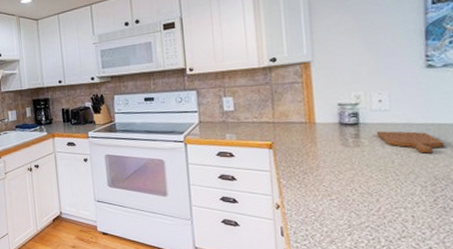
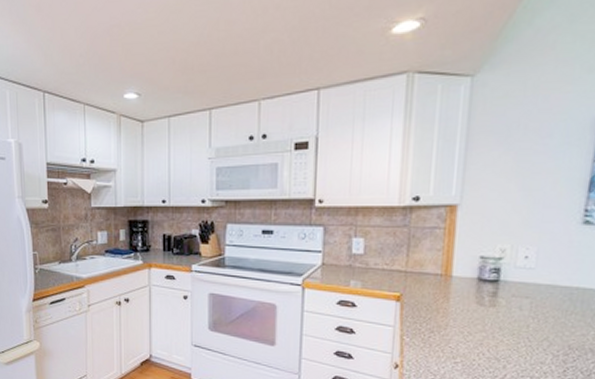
cutting board: present [376,131,445,154] -> none [515,291,587,320]

